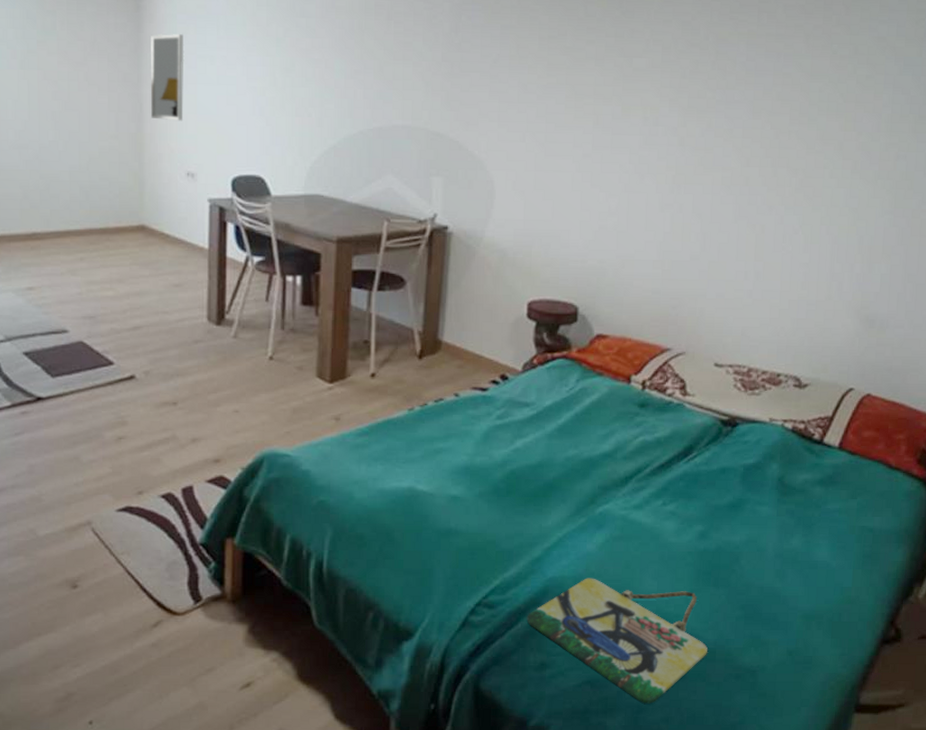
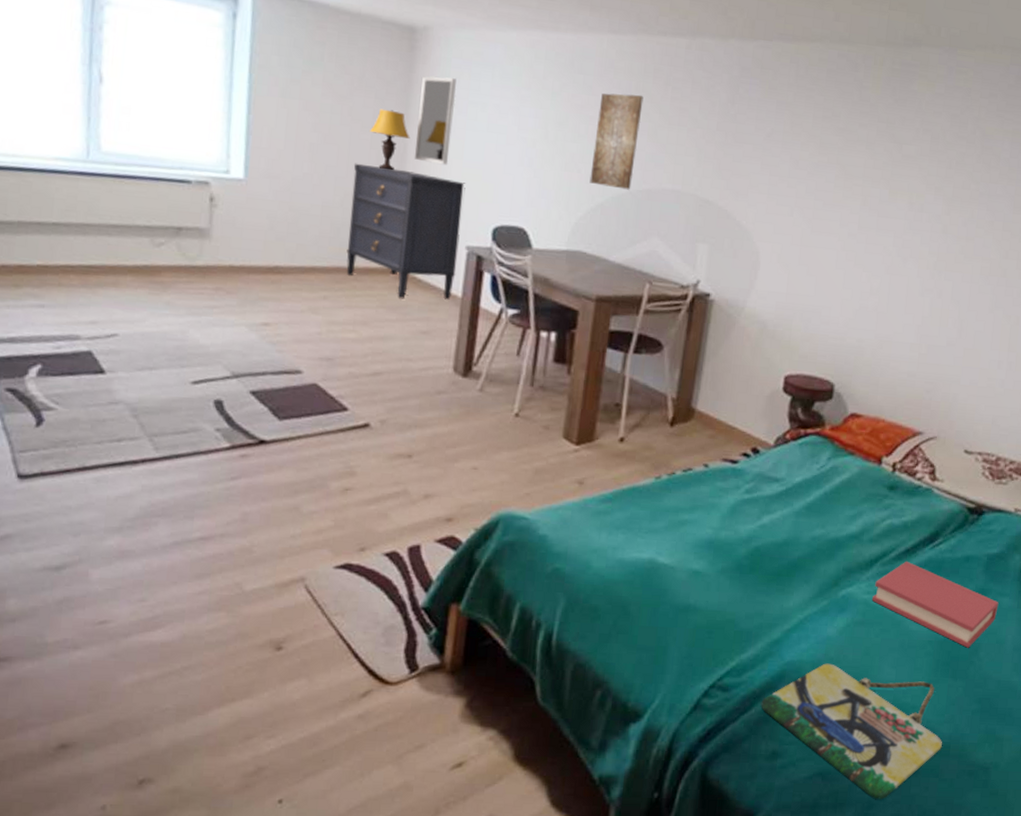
dresser: none [94,127,202,255] -> present [346,163,466,300]
table lamp: none [106,71,145,131] -> present [370,108,410,171]
wall art: none [321,32,367,130] -> present [589,93,644,190]
hardback book: none [630,476,758,557] -> present [872,561,999,648]

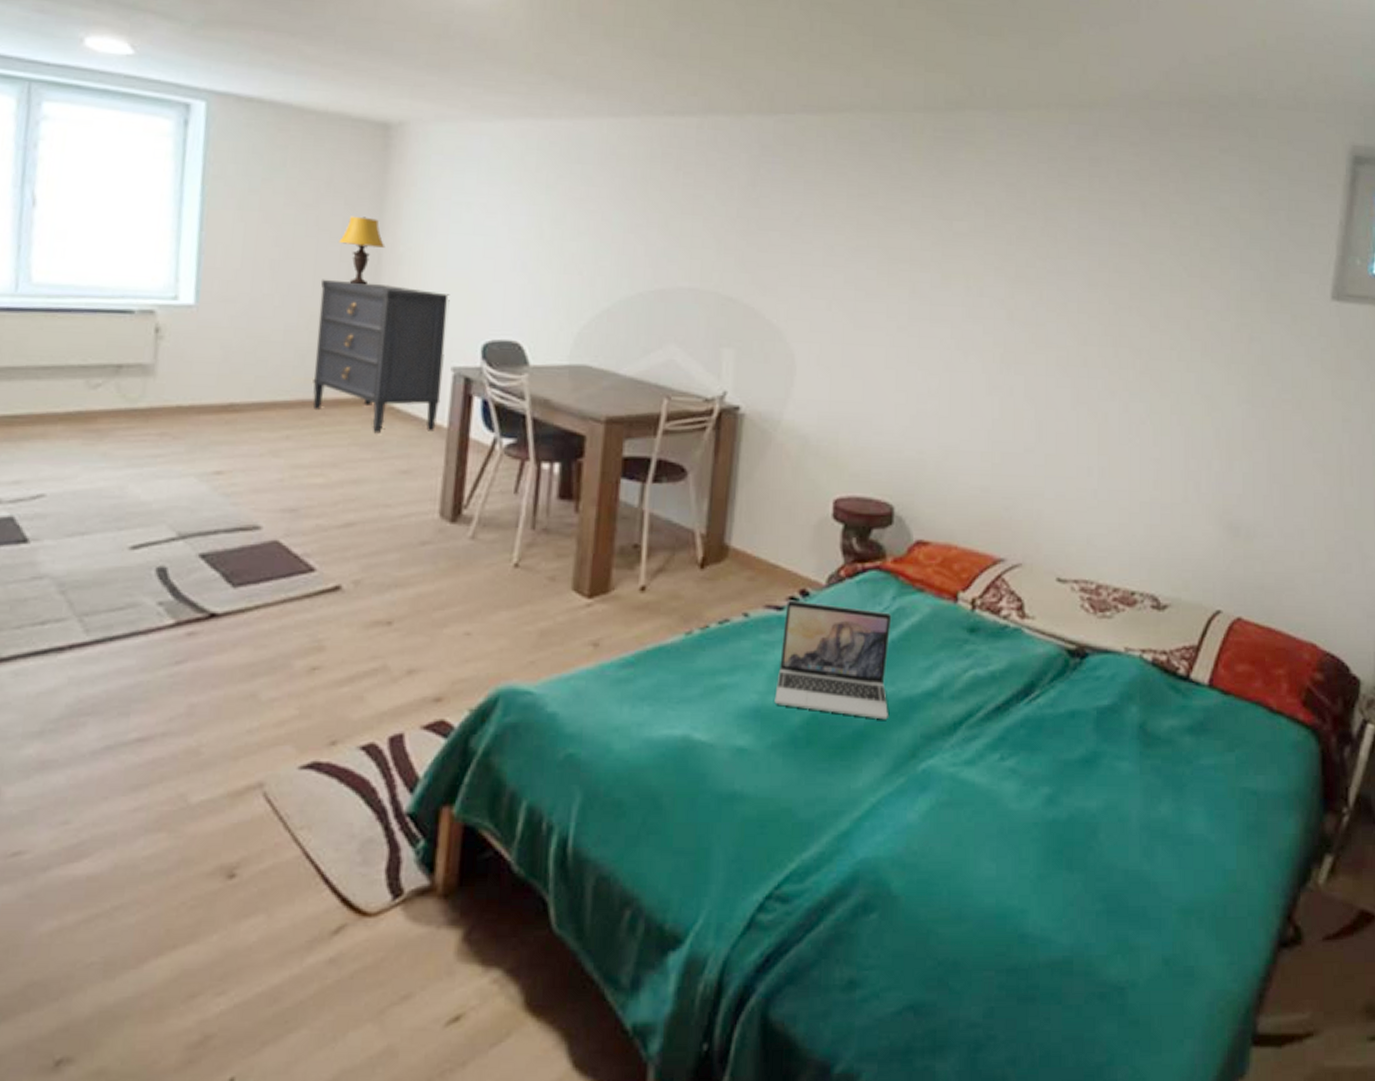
home mirror: present [414,76,457,166] -> none [389,176,438,276]
wall art: present [589,93,644,190] -> none [593,182,651,291]
laptop: none [725,455,827,555] -> present [774,600,892,720]
home sign: present [761,663,942,799] -> none [831,859,1062,1038]
hardback book: present [872,561,999,648] -> none [960,721,1117,830]

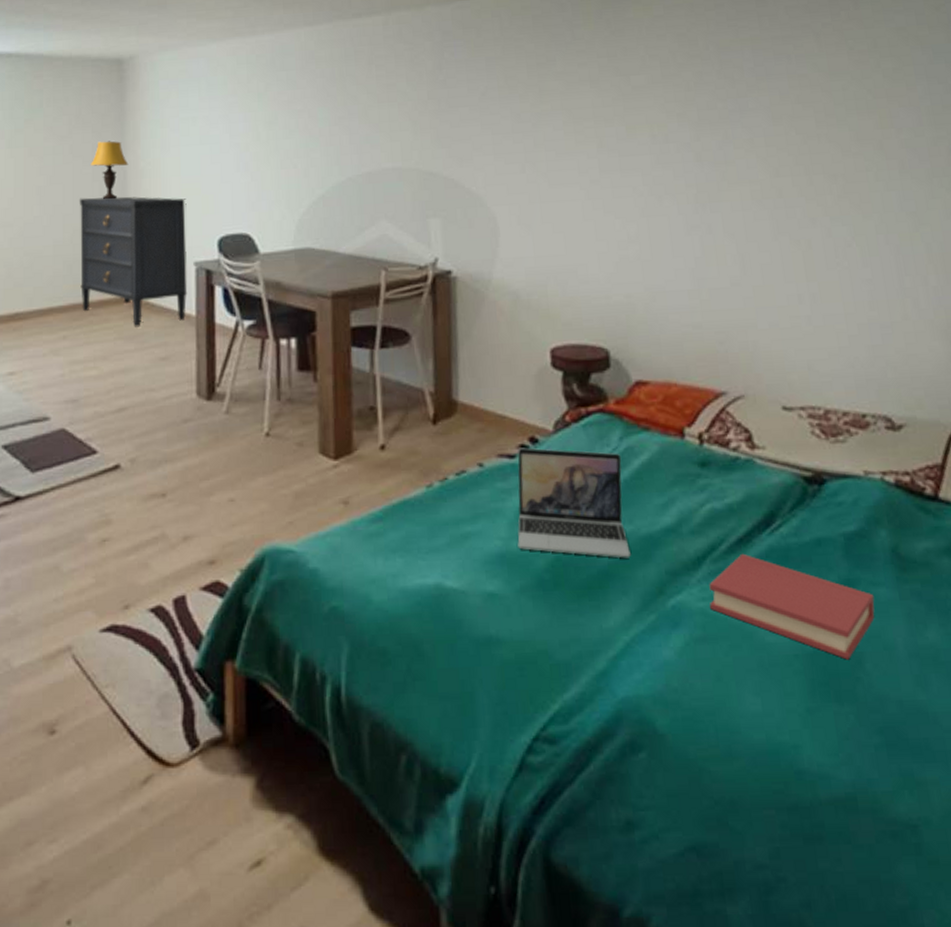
hardback book: none [960,721,1117,830] -> present [709,553,875,660]

